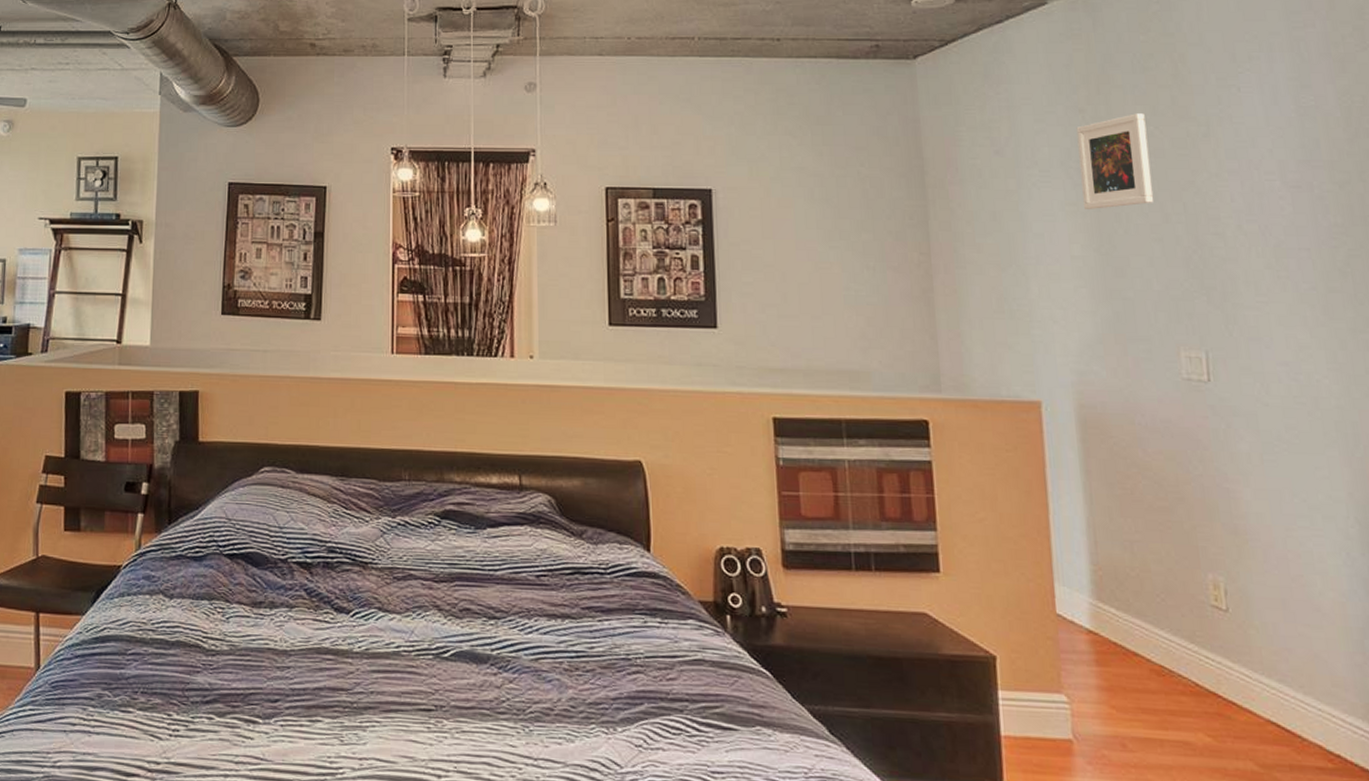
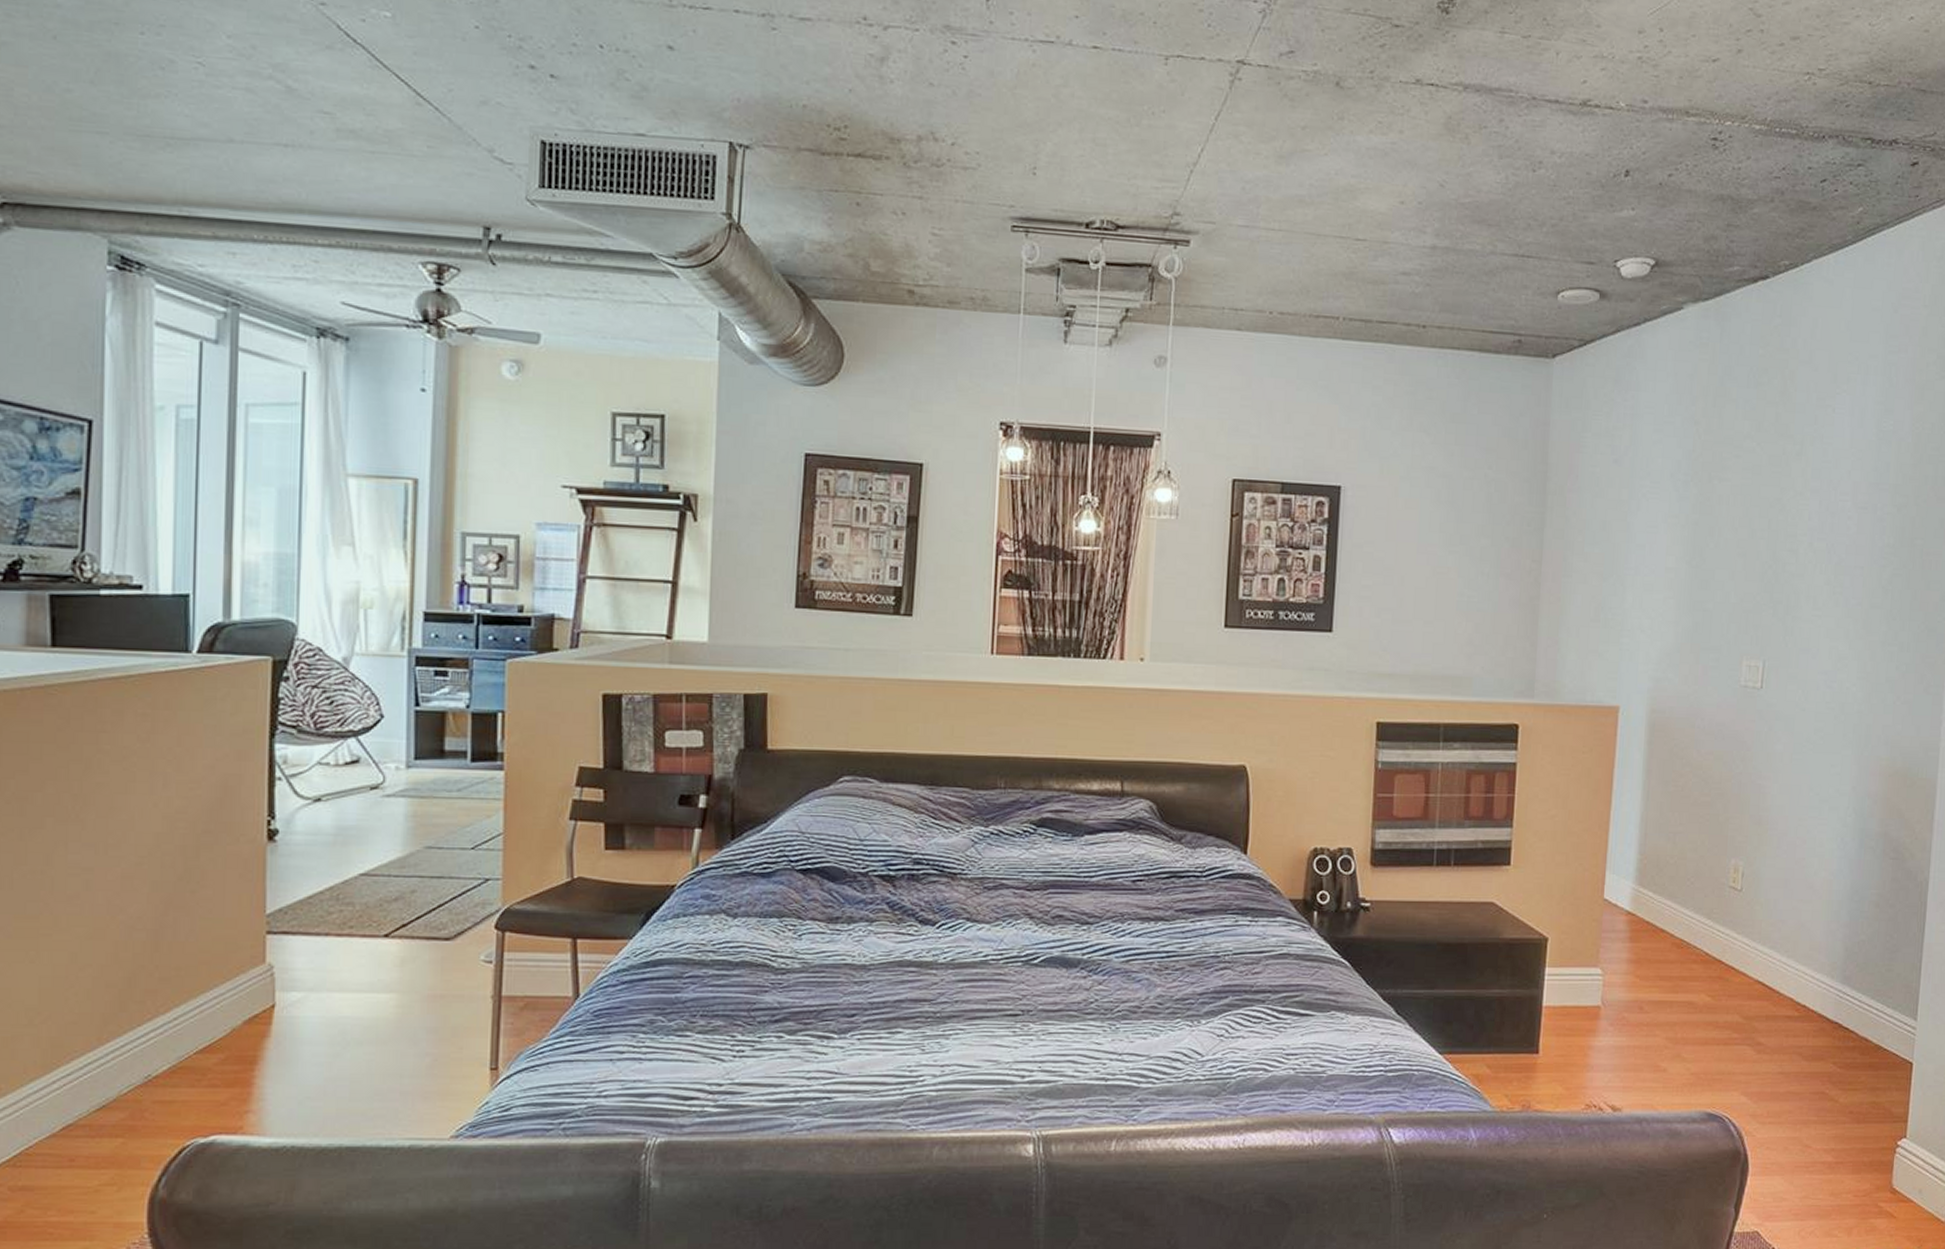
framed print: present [1076,113,1154,209] -> none [1684,428,1751,523]

